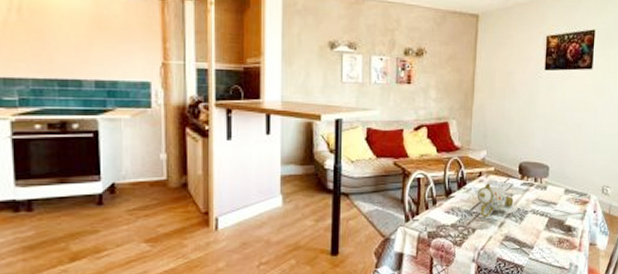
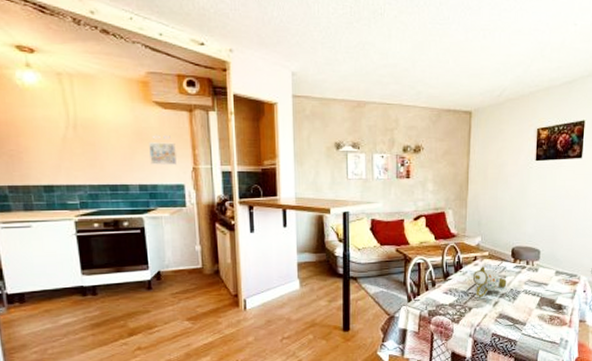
calendar: none [111,24,143,59] -> present [149,135,177,165]

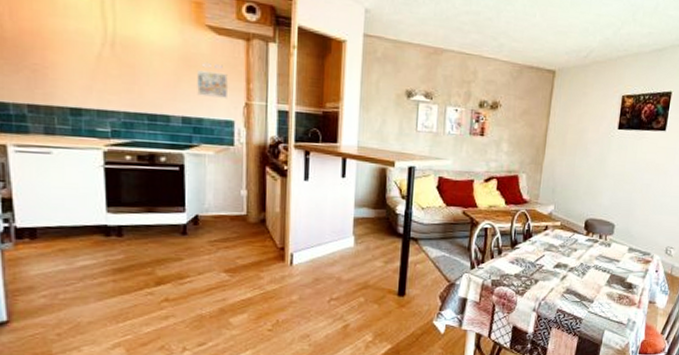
teapot: present [472,267,507,297] -> none [541,237,578,270]

